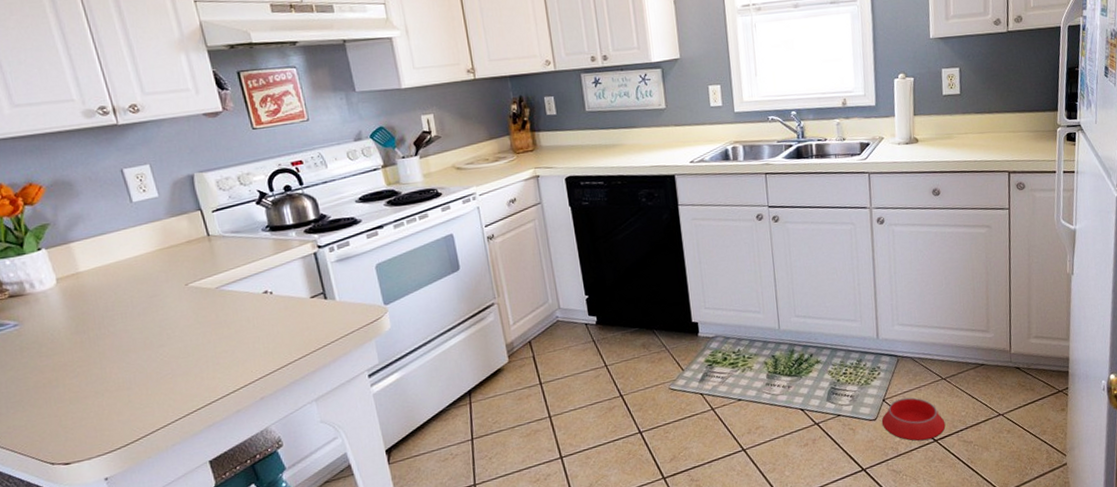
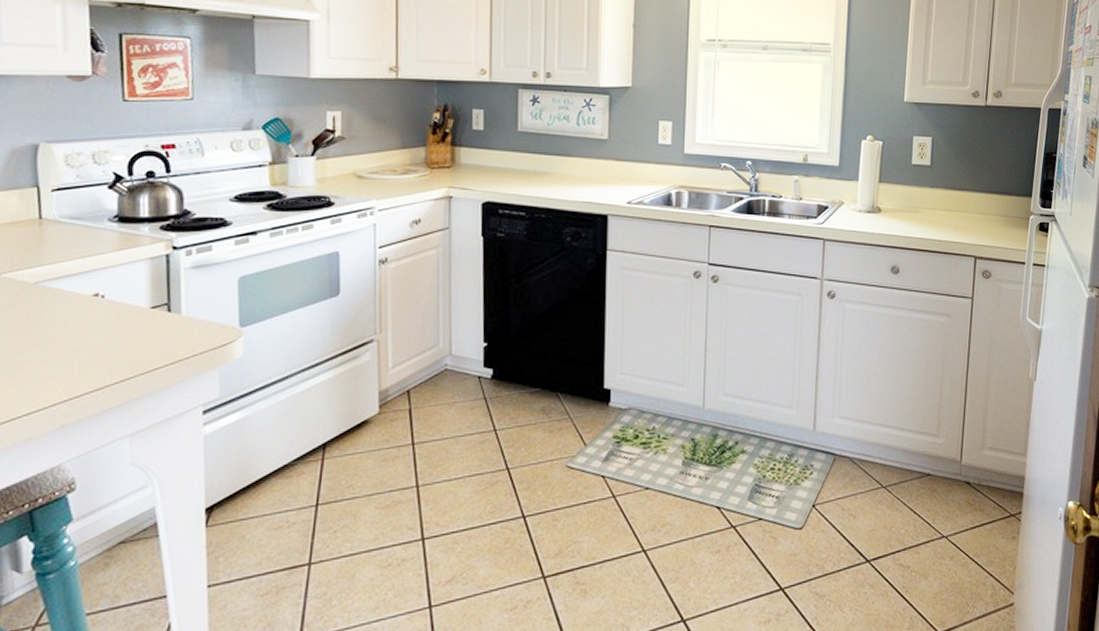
pet bowl: present [881,397,946,441] -> none [808,505,881,560]

